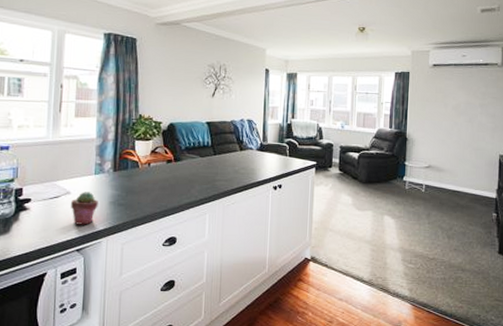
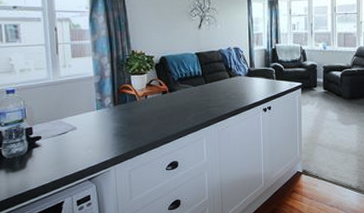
potted succulent: present [71,192,98,225] -> none [78,126,103,157]

